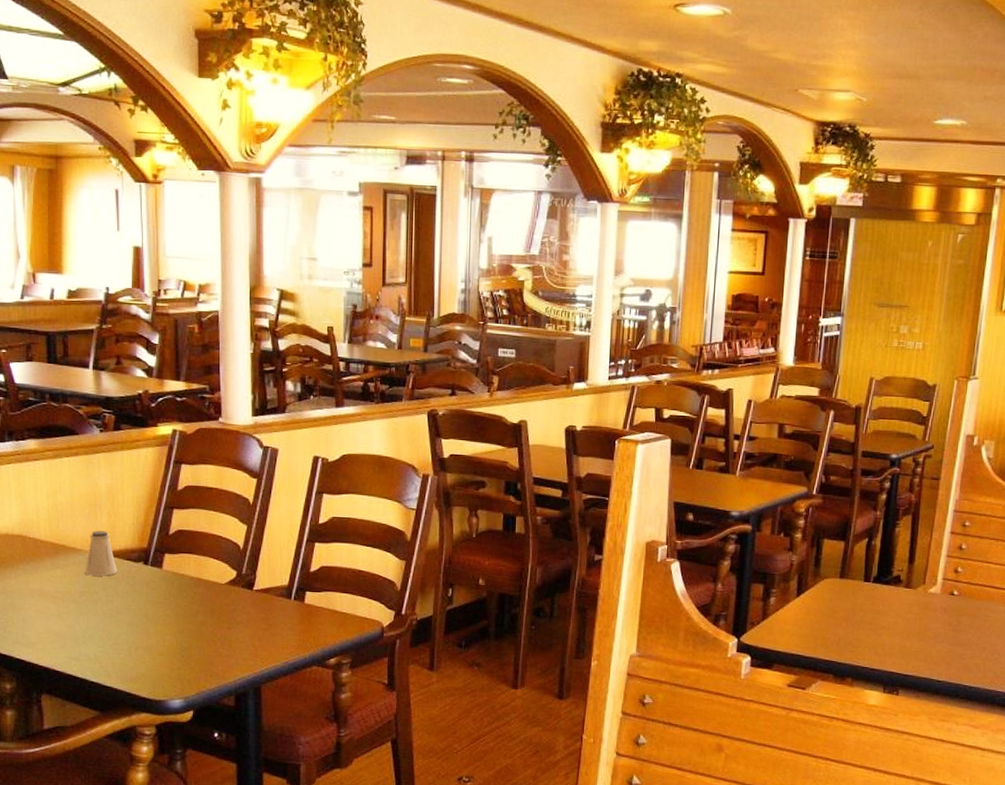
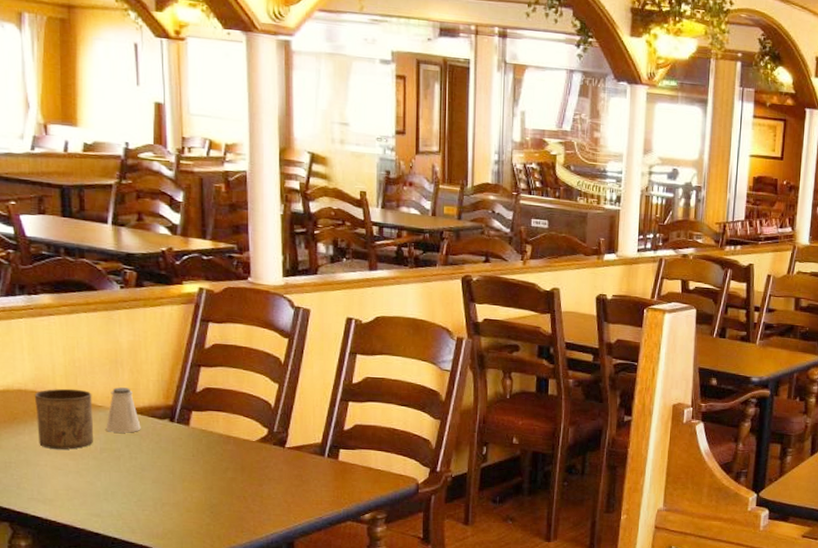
cup: none [20,532,73,593] -> present [34,388,93,450]

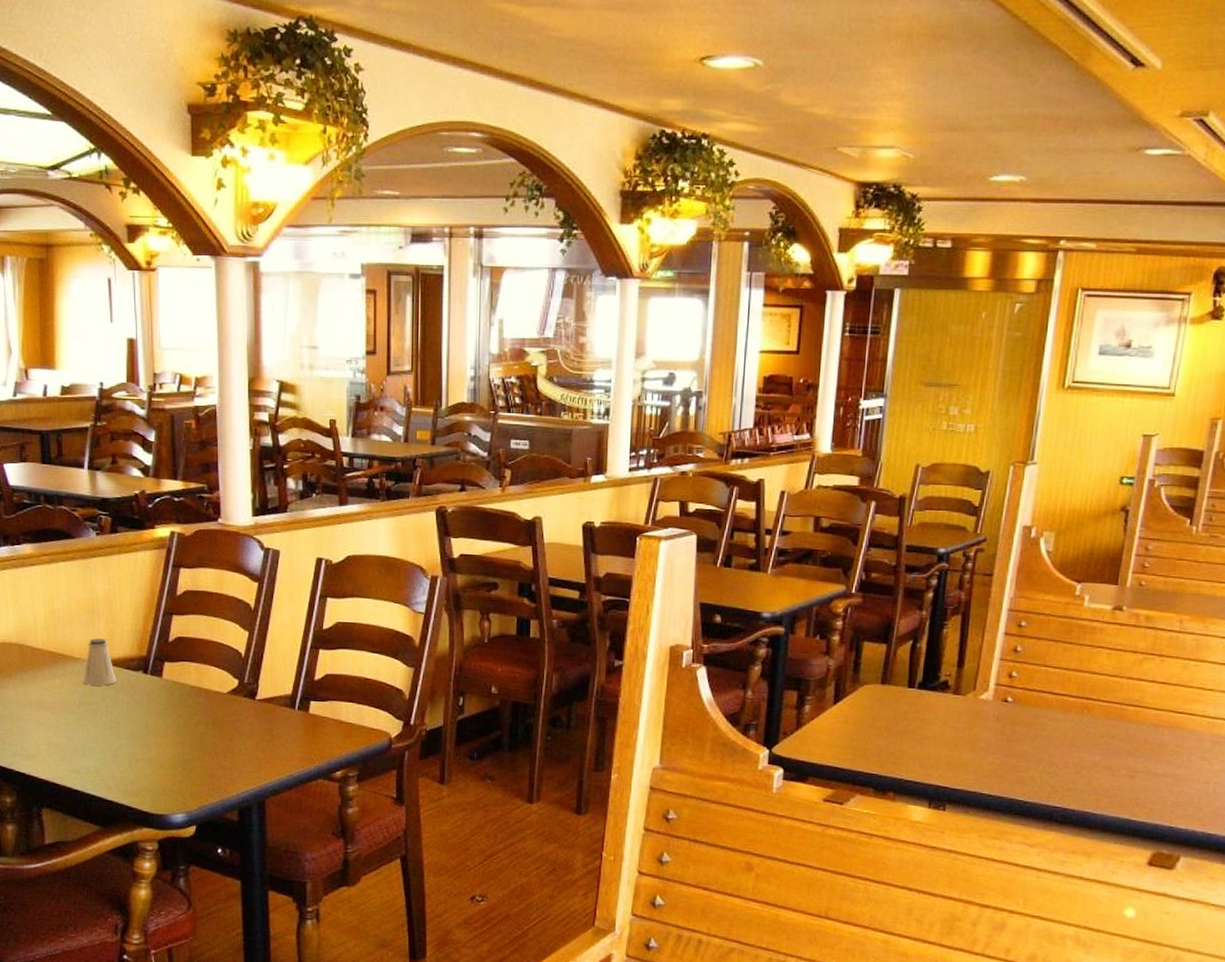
cup: present [34,388,93,450] -> none [17,640,72,704]

